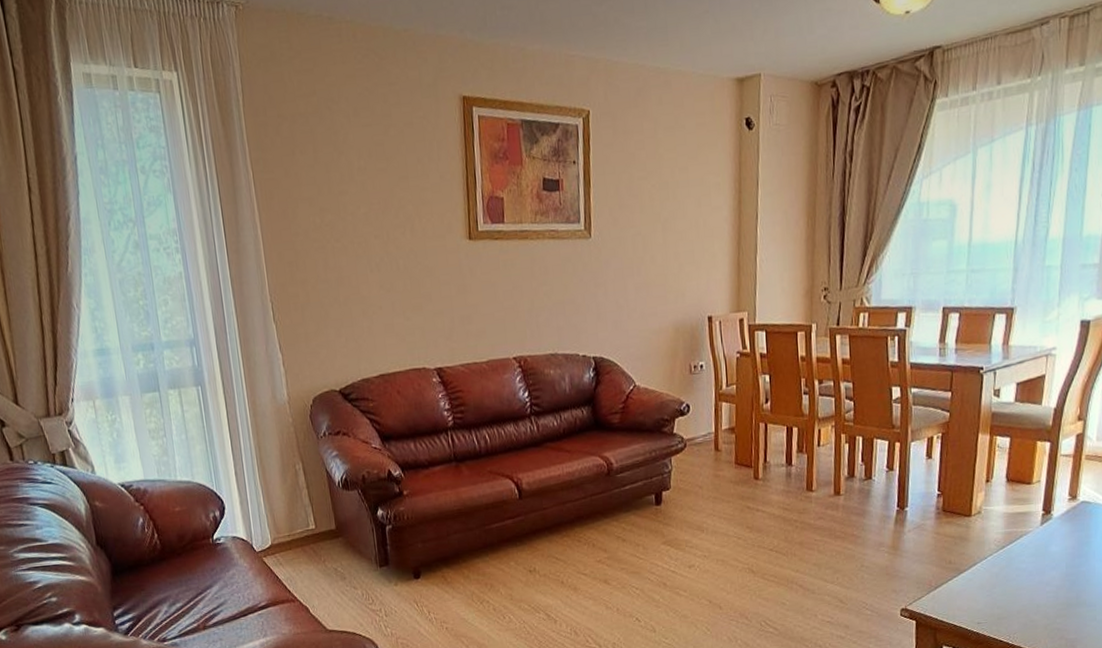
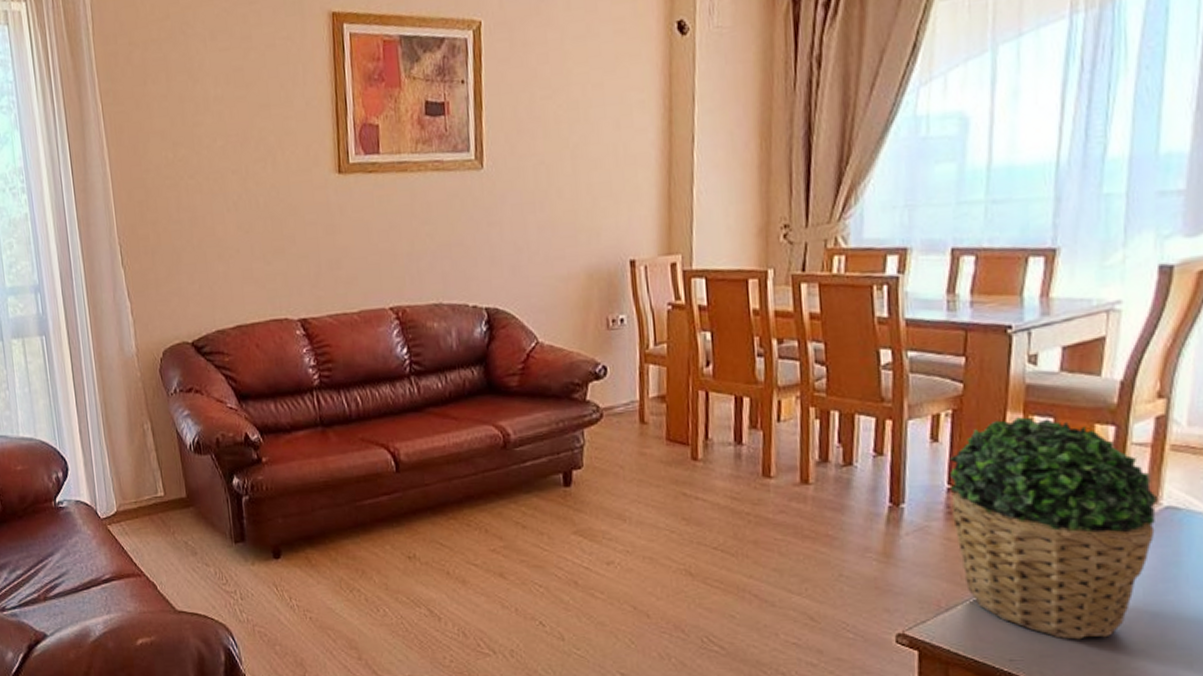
potted plant: none [939,437,1076,605] -> present [949,417,1158,640]

